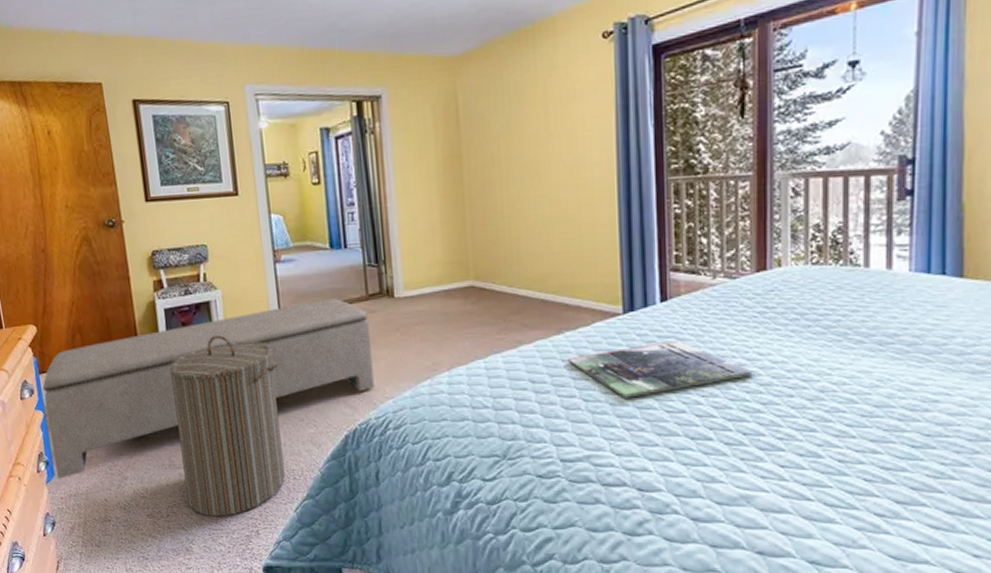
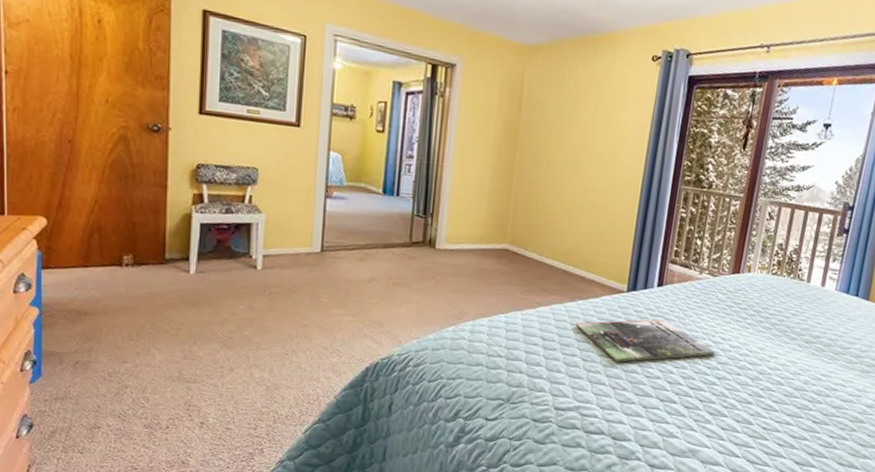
bench: present [42,298,375,479] -> none [43,239,408,381]
laundry hamper: present [169,335,285,517] -> none [192,257,312,433]

